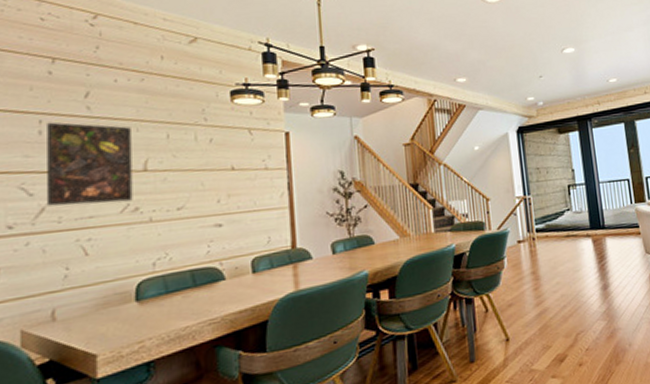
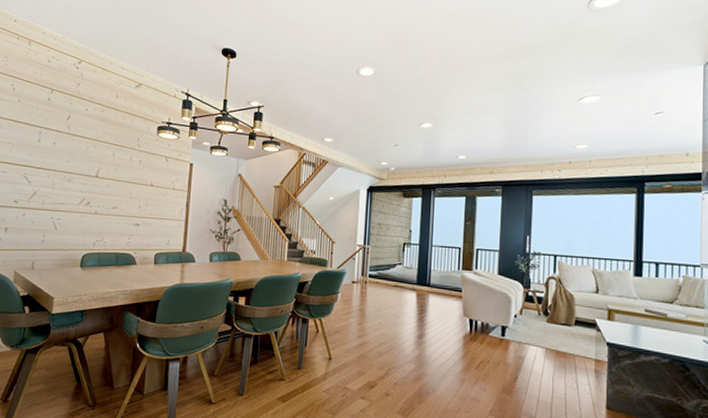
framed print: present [46,122,133,206] -> none [37,134,92,197]

